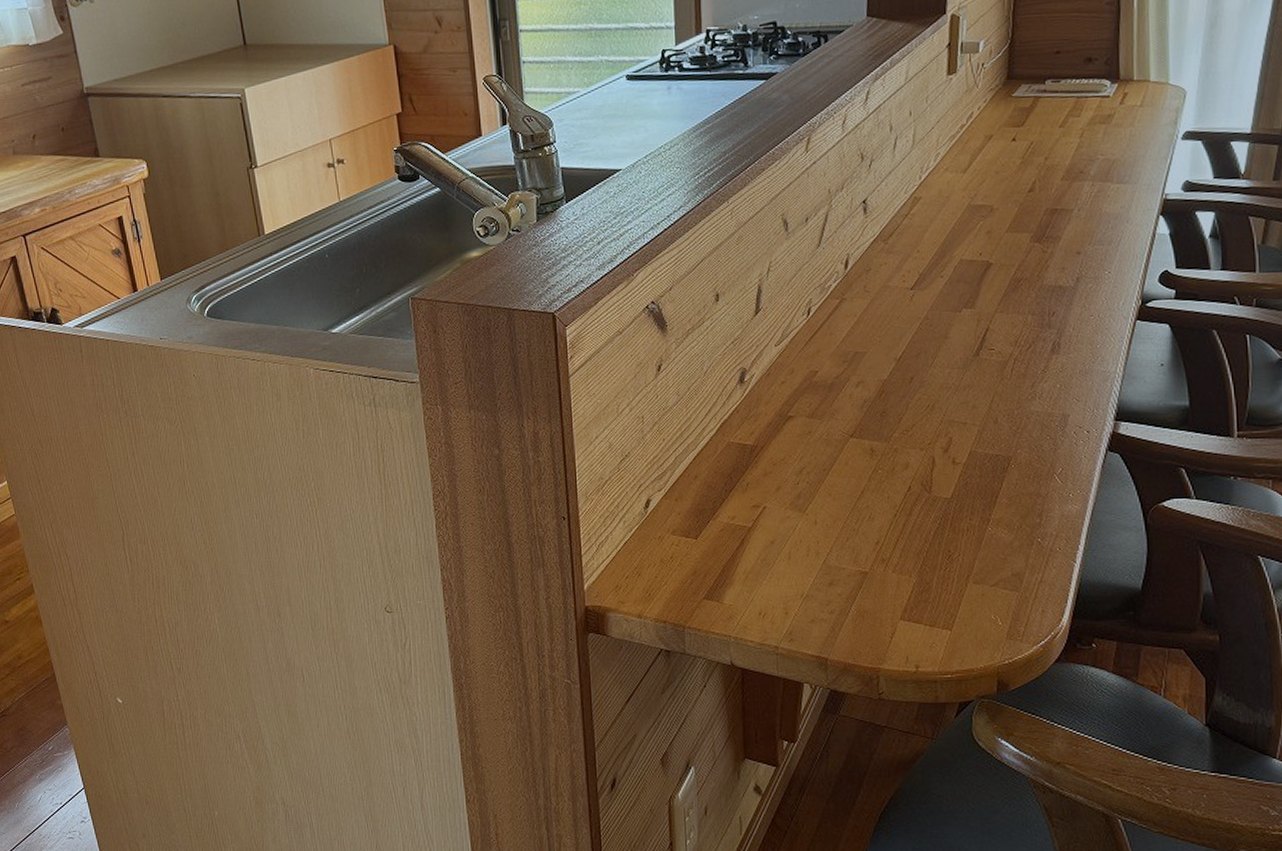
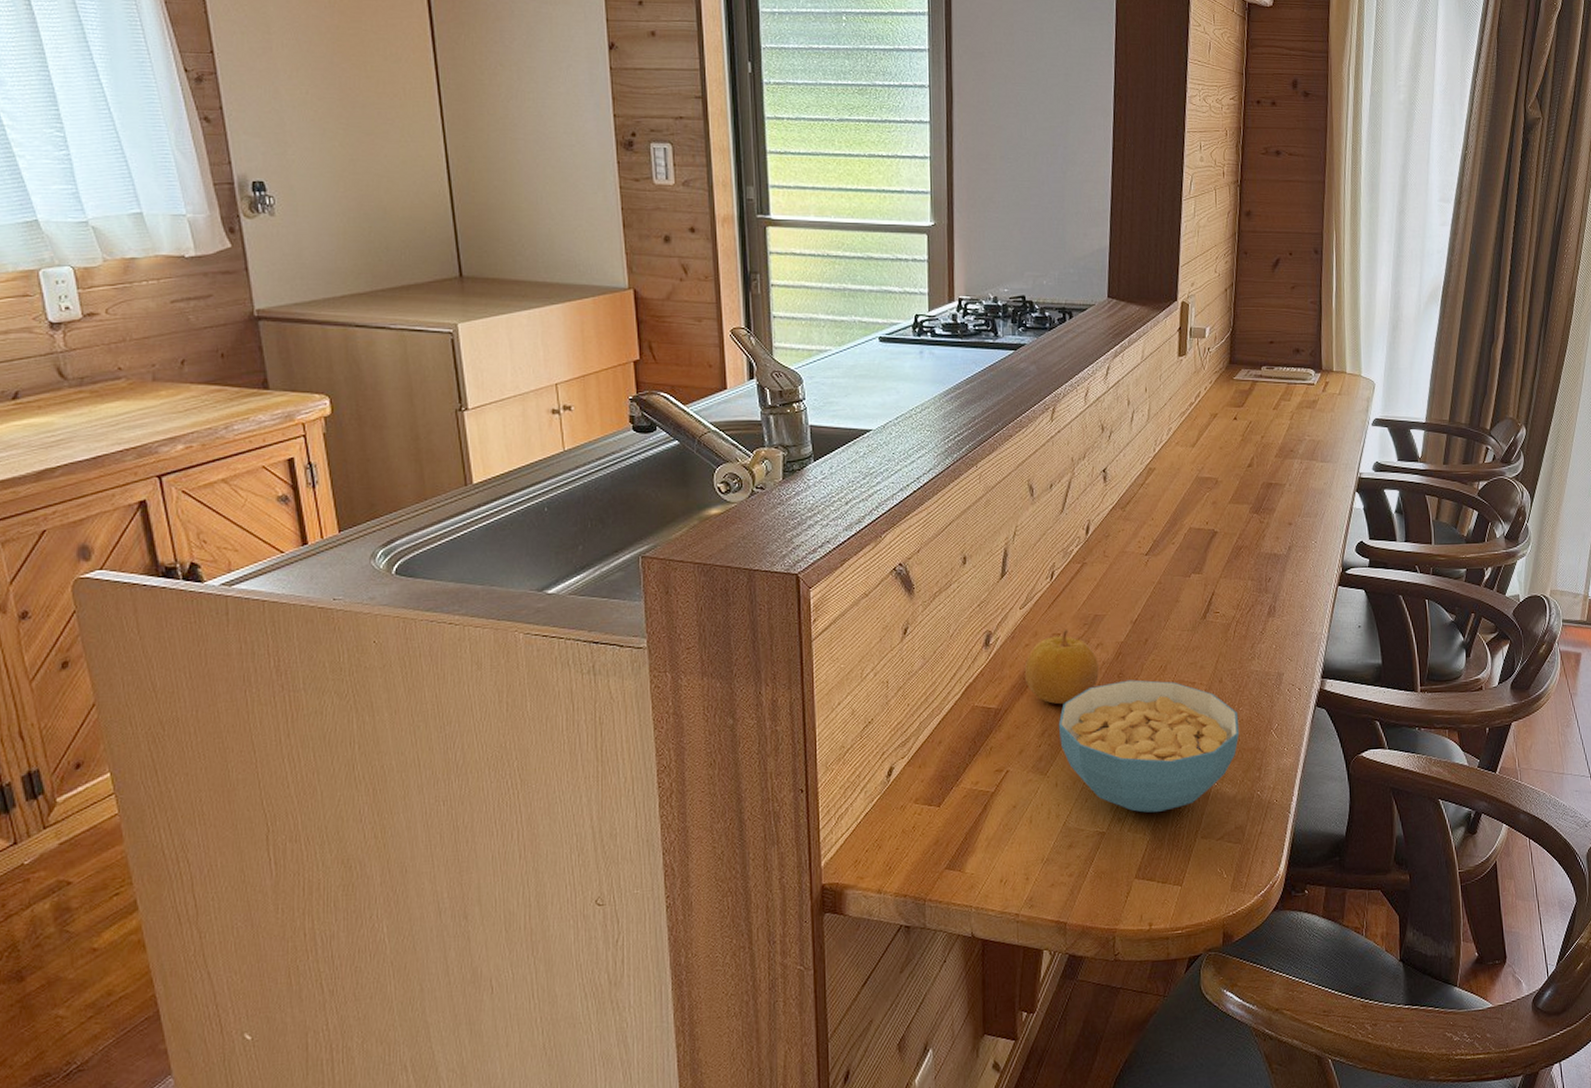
fruit: none [780,366,860,443] -> present [1024,629,1099,705]
cereal bowl: none [817,419,1017,556] -> present [1058,679,1240,814]

